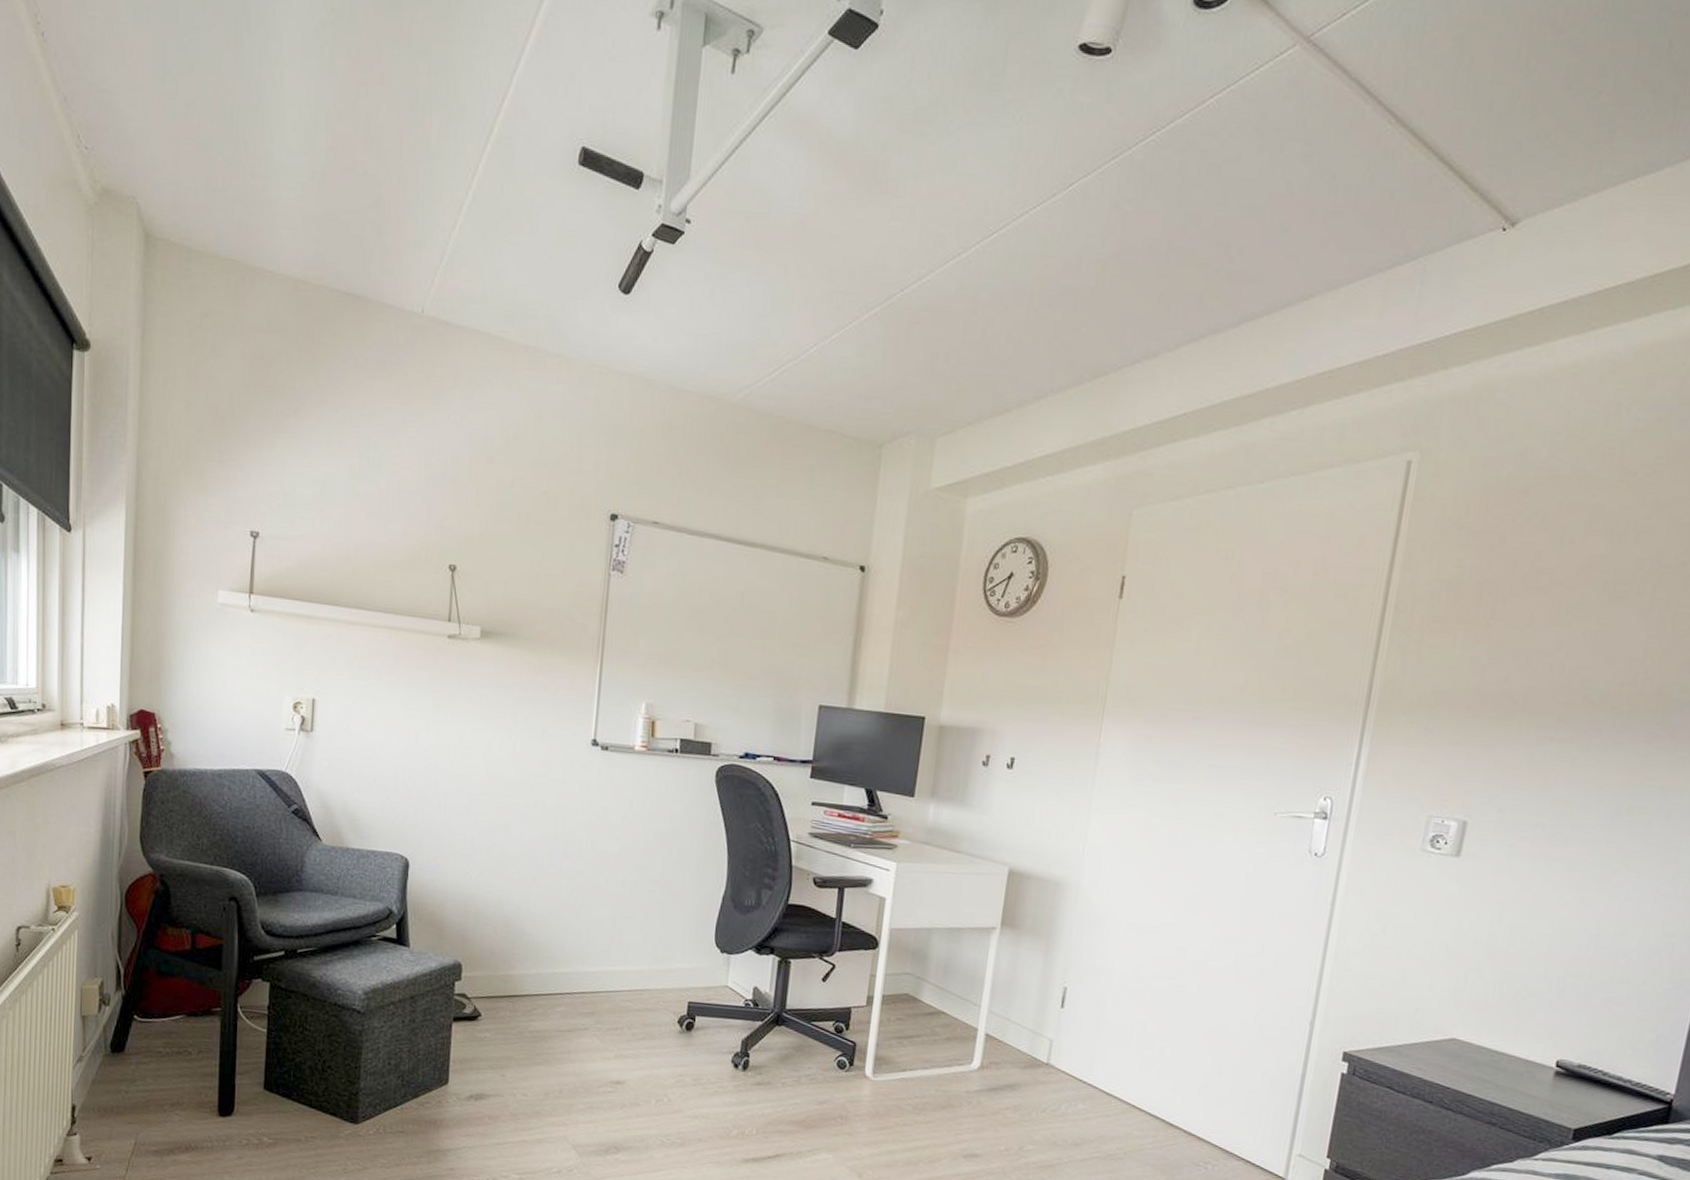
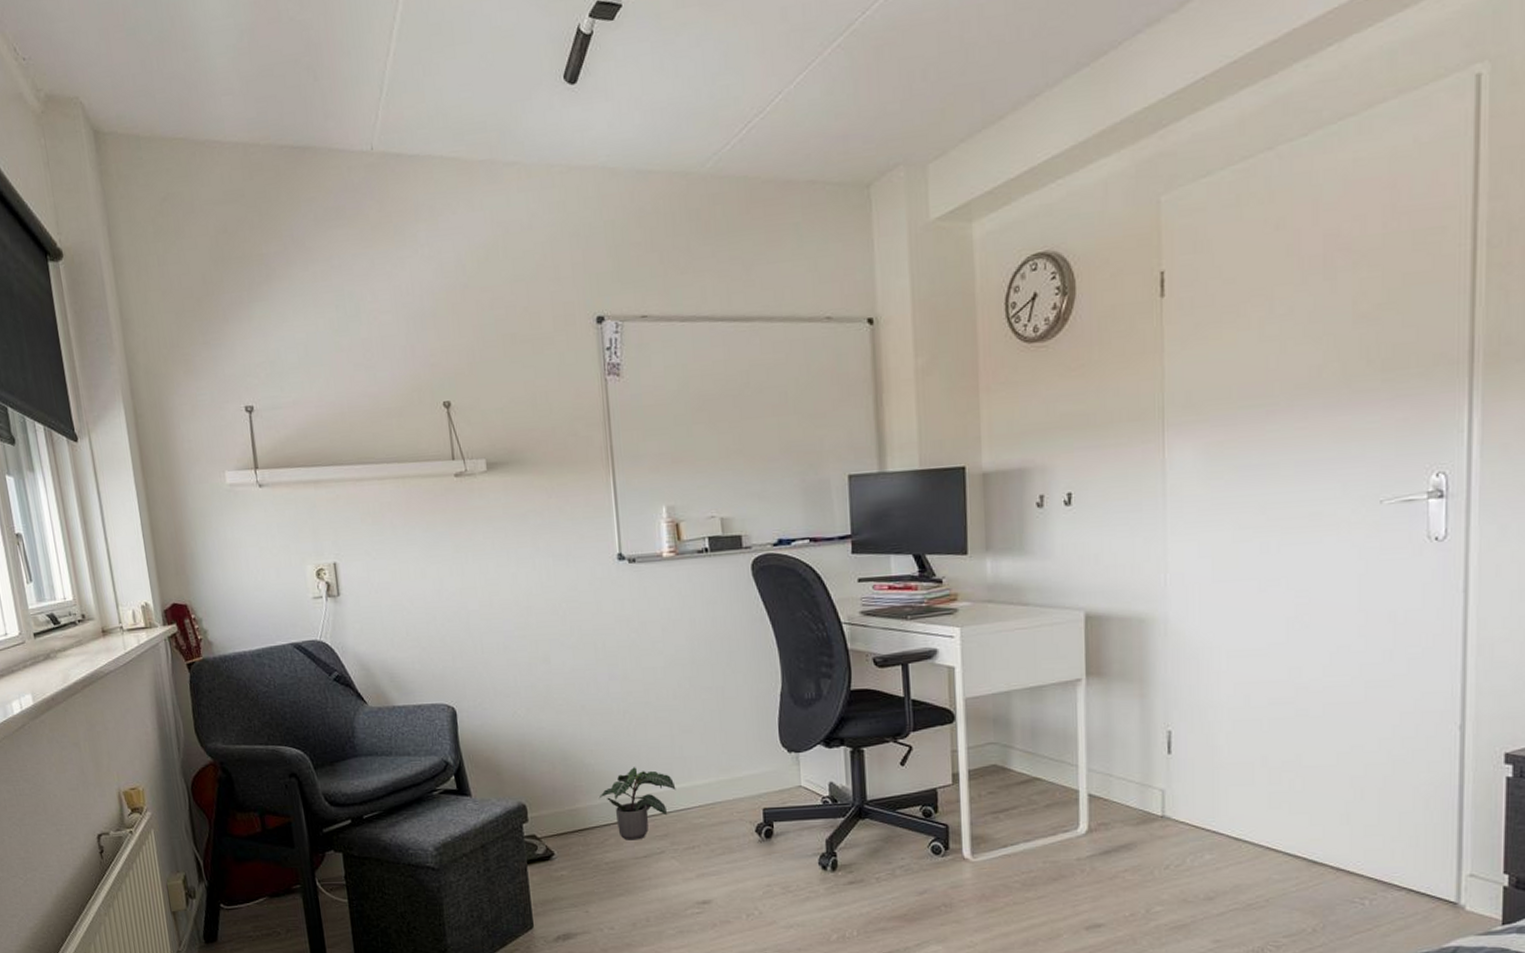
potted plant: none [533,944,610,1014] -> present [598,767,676,840]

